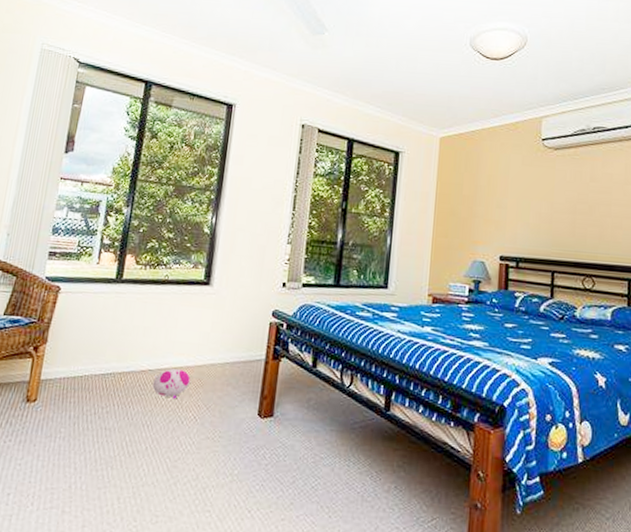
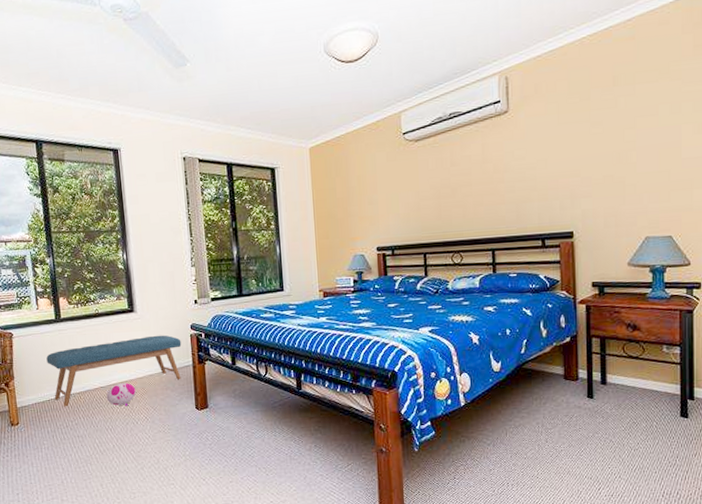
bench: none [89,316,258,388] -> present [46,335,182,407]

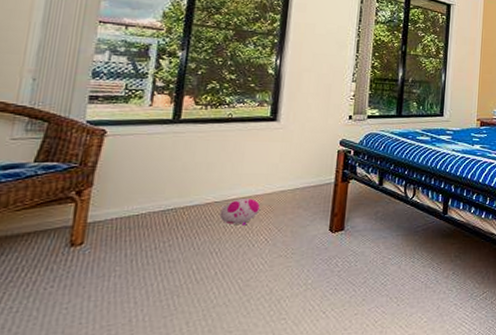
bench: present [46,335,182,407] -> none [146,148,326,224]

